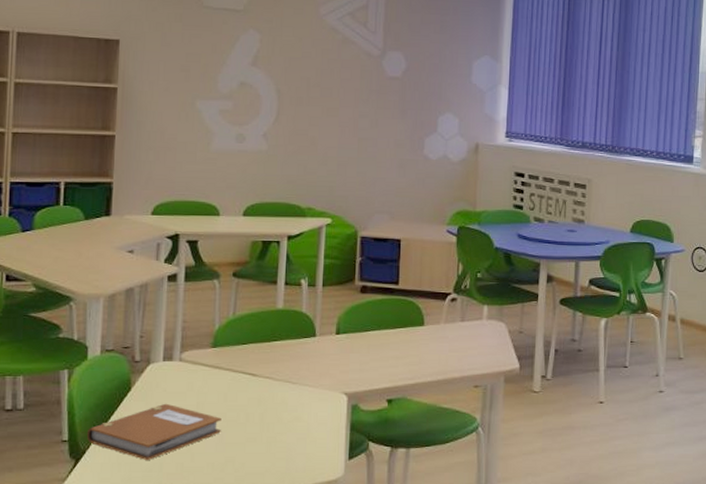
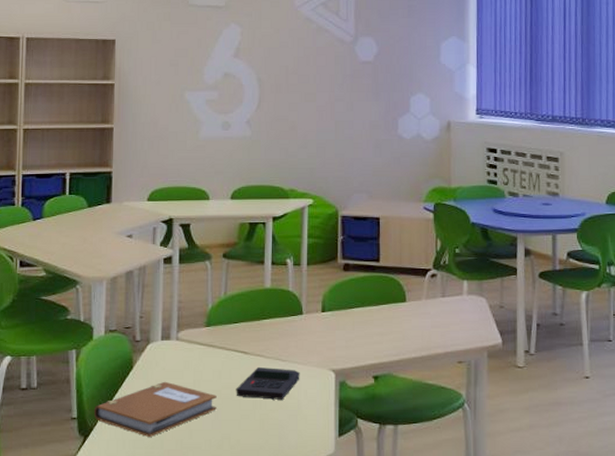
calculator: none [242,389,311,423] -> present [236,366,300,400]

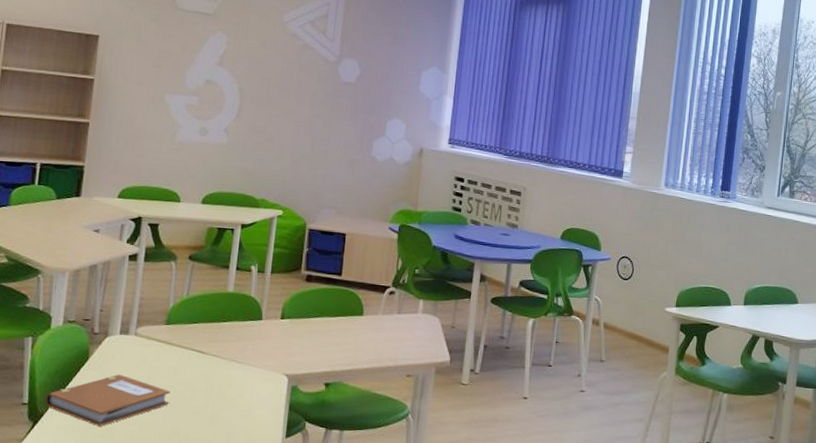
calculator: present [236,366,300,400] -> none [189,366,254,399]

